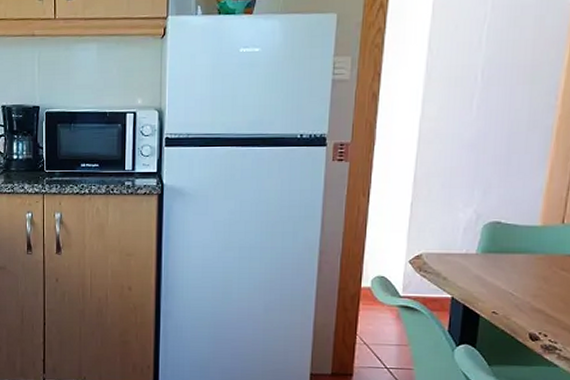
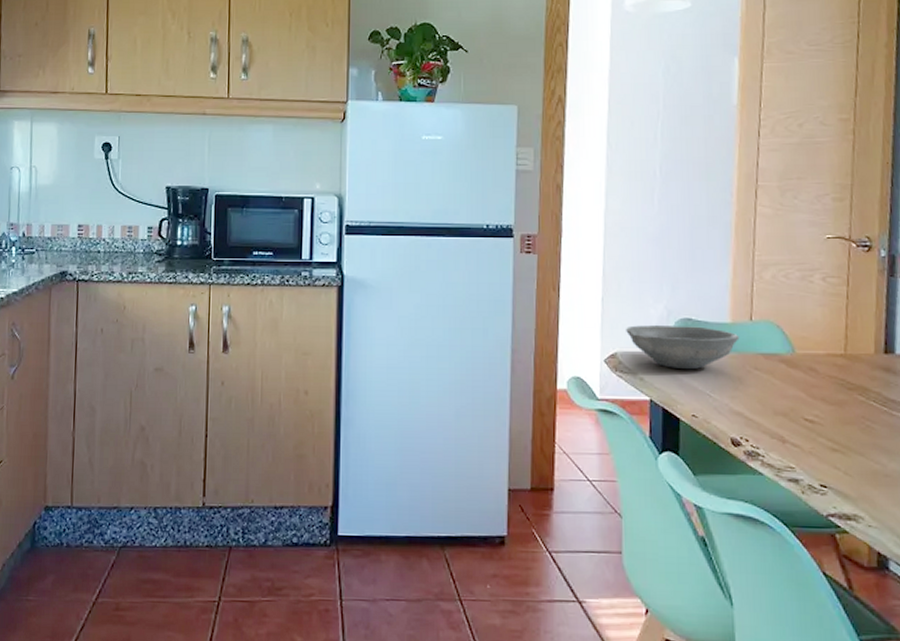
bowl: none [433,229,549,271] -> present [626,325,740,370]

